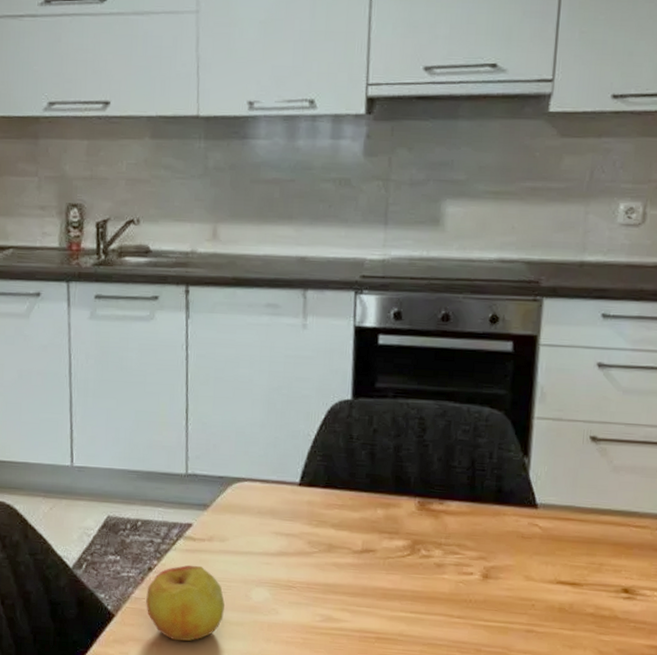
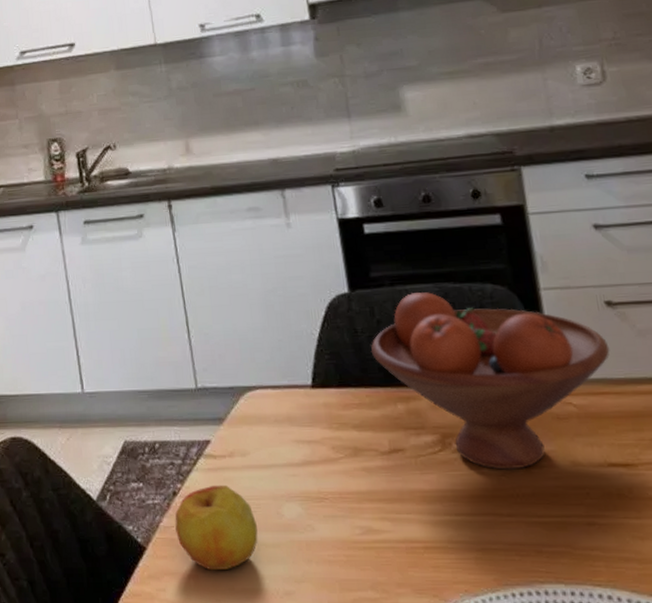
fruit bowl: none [362,407,584,579] -> present [370,292,610,470]

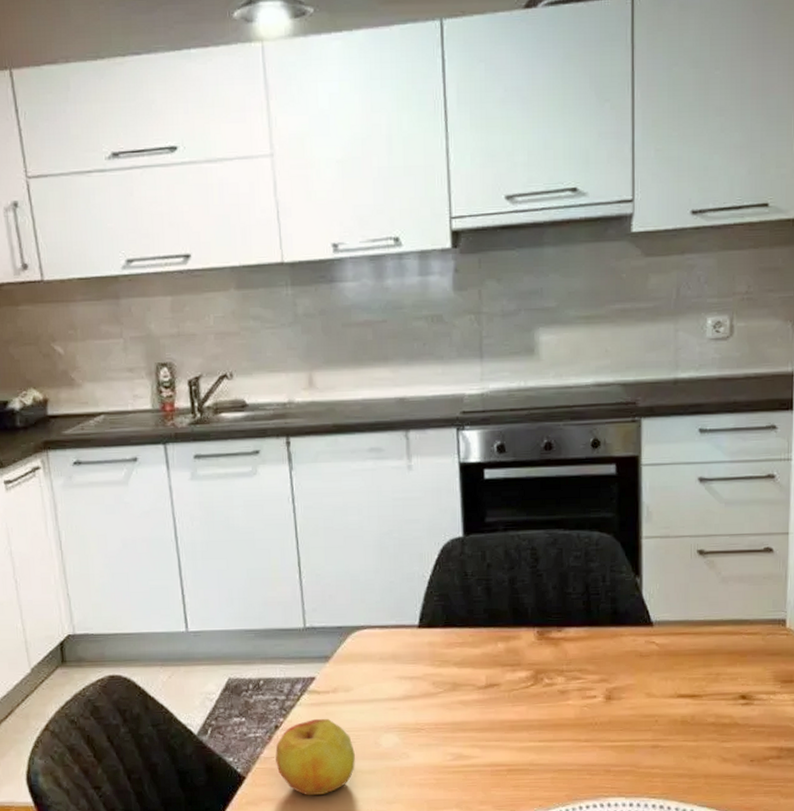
fruit bowl: present [370,292,610,470] -> none [478,538,695,702]

